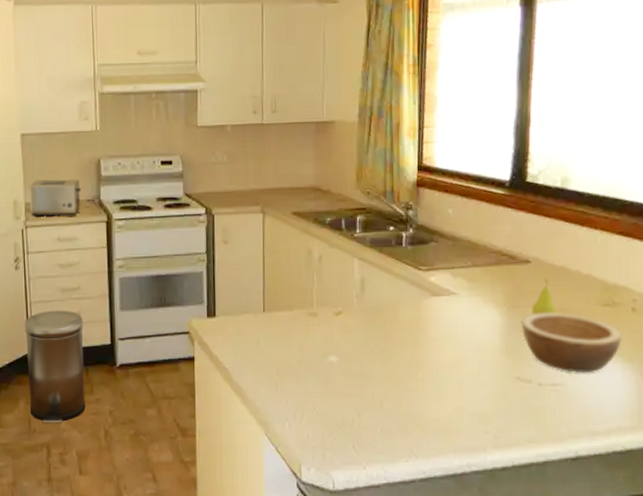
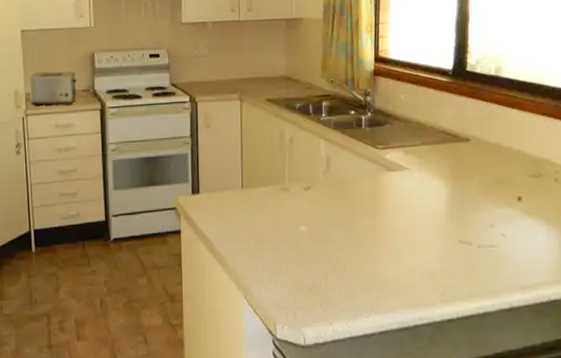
pedal bin: present [24,310,86,424] -> none [26,190,83,295]
bowl: present [520,313,622,373] -> none [463,184,546,236]
fruit: present [532,279,557,315] -> none [472,155,493,186]

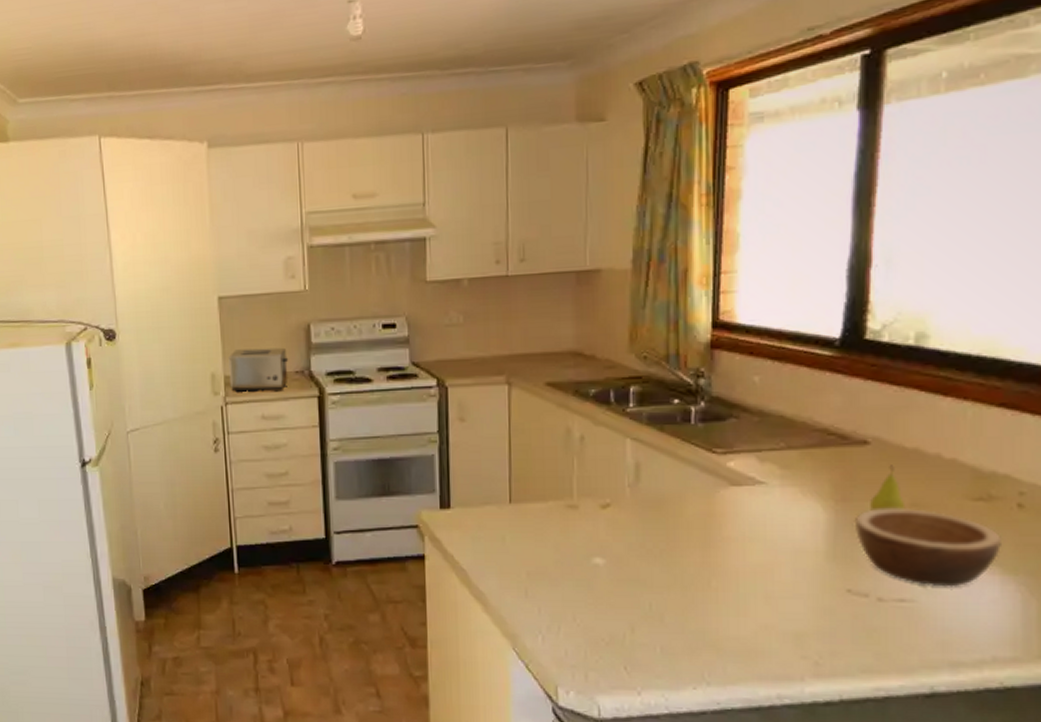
bowl: none [463,184,546,236] -> present [854,509,1001,587]
fruit: none [472,155,493,186] -> present [870,465,906,511]

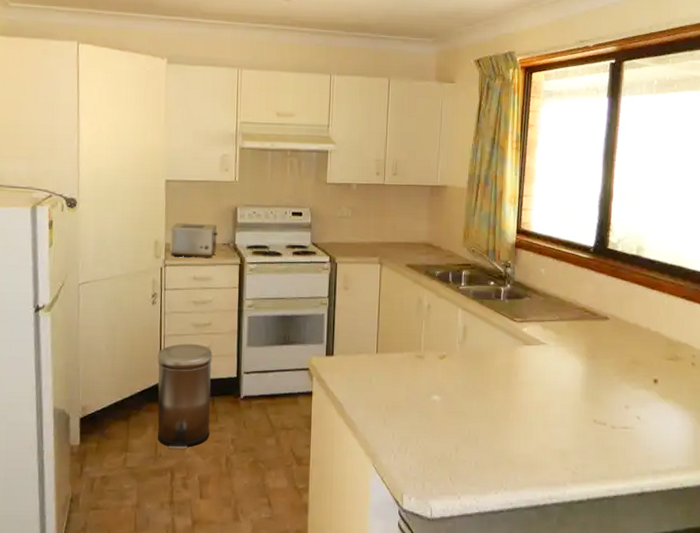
pedal bin: none [226,498,297,628] -> present [157,343,213,450]
bowl: present [854,509,1001,587] -> none [599,364,682,419]
fruit: present [870,465,906,511] -> none [609,334,629,366]

